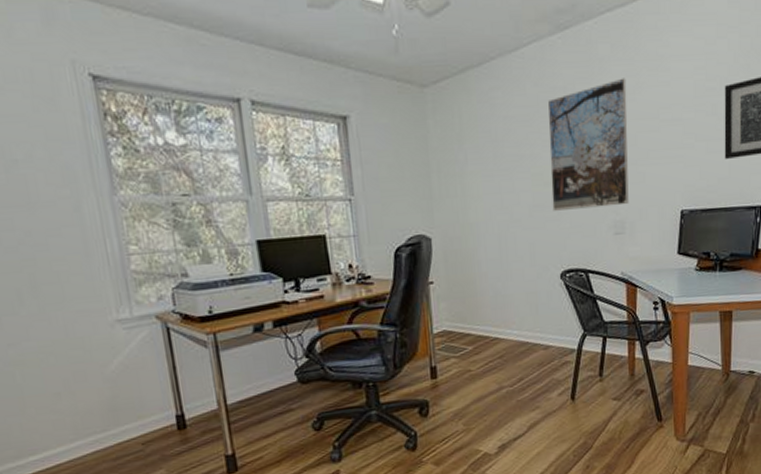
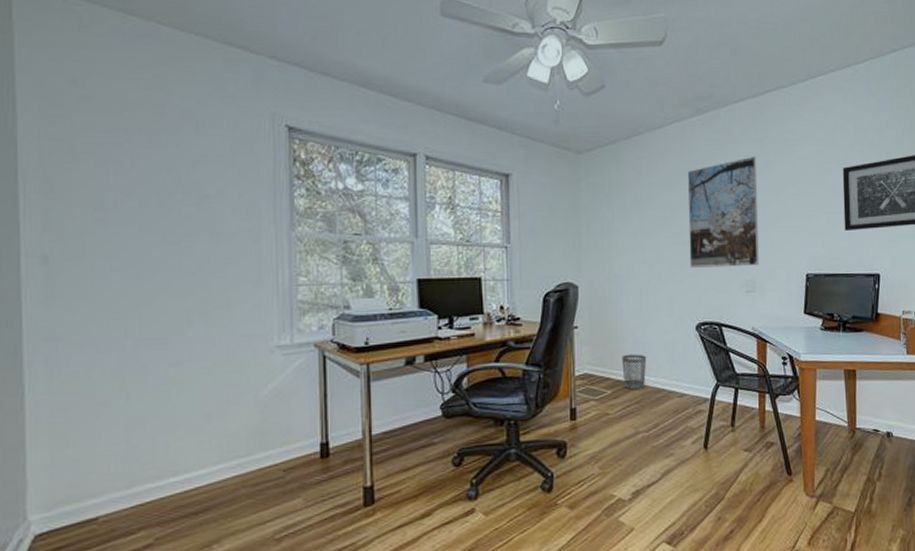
wastebasket: none [482,307,509,344] -> present [622,354,647,389]

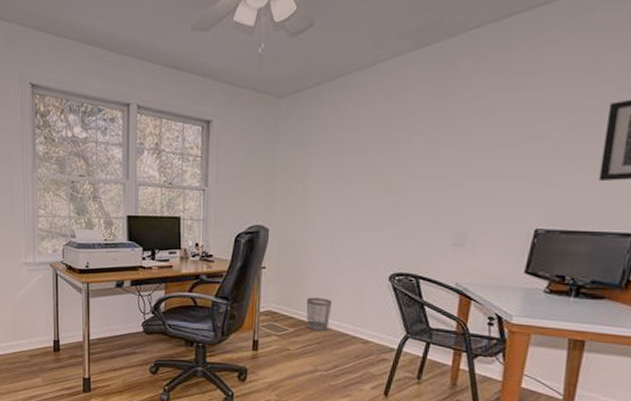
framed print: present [687,156,759,268] -> none [389,93,488,218]

